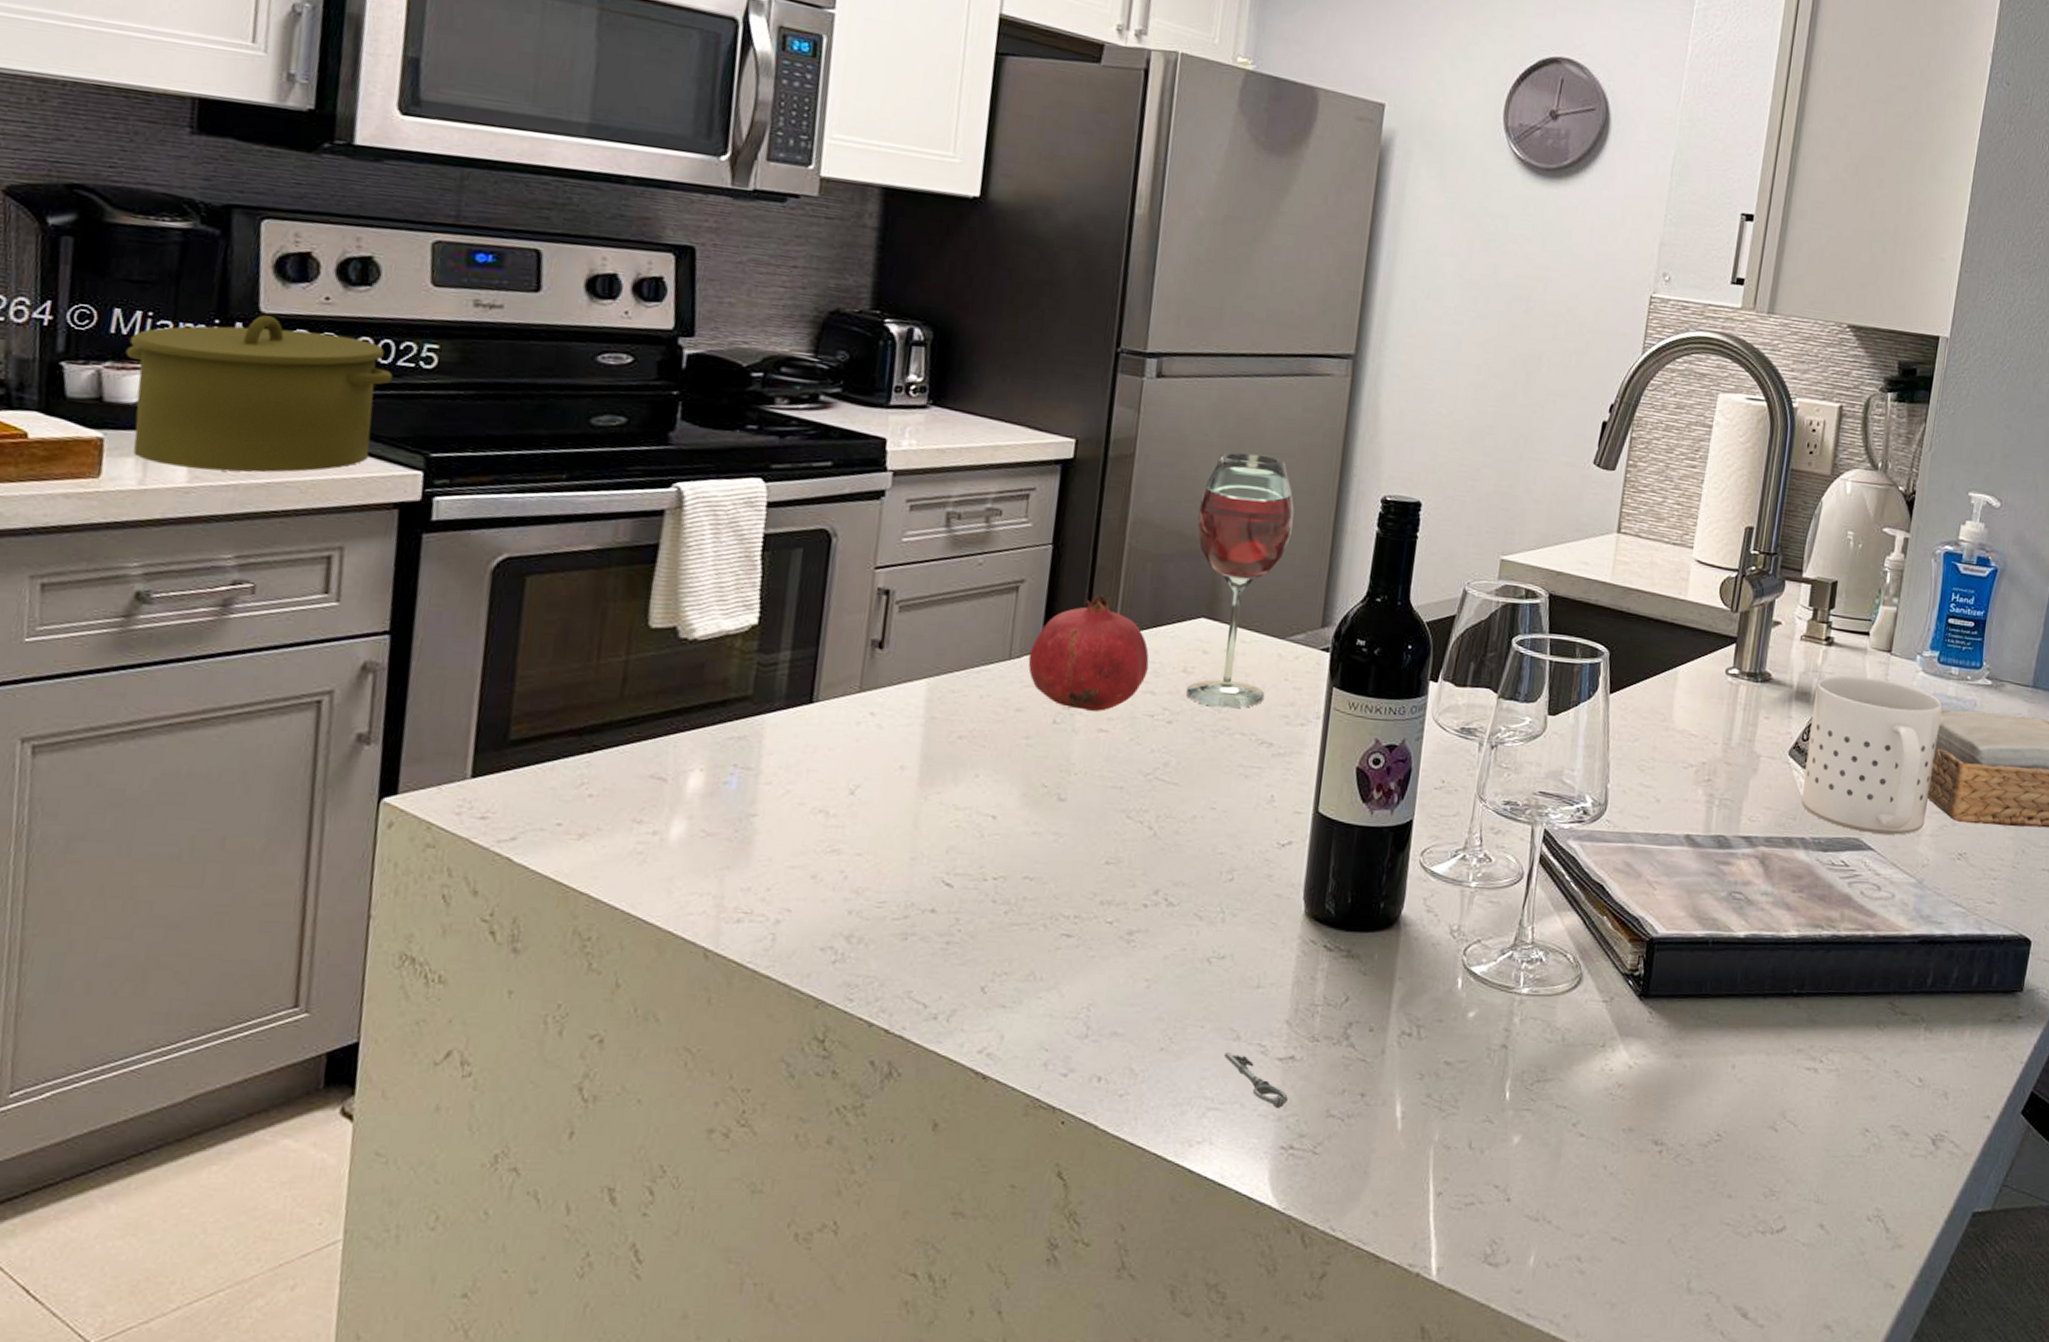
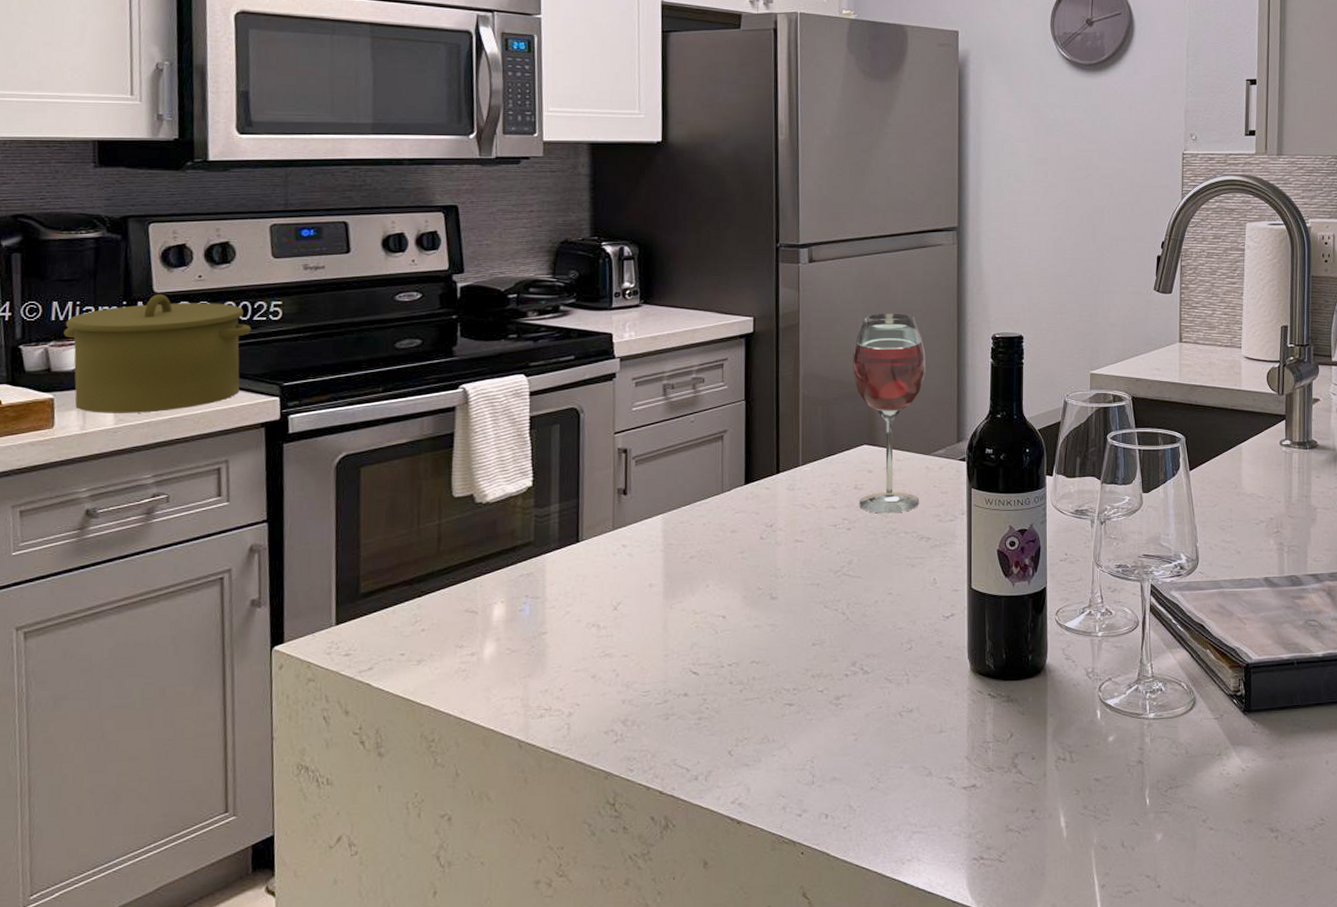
fruit: present [1028,594,1149,711] -> none [736,435,828,526]
key: present [1223,1051,1288,1108] -> none [920,785,974,827]

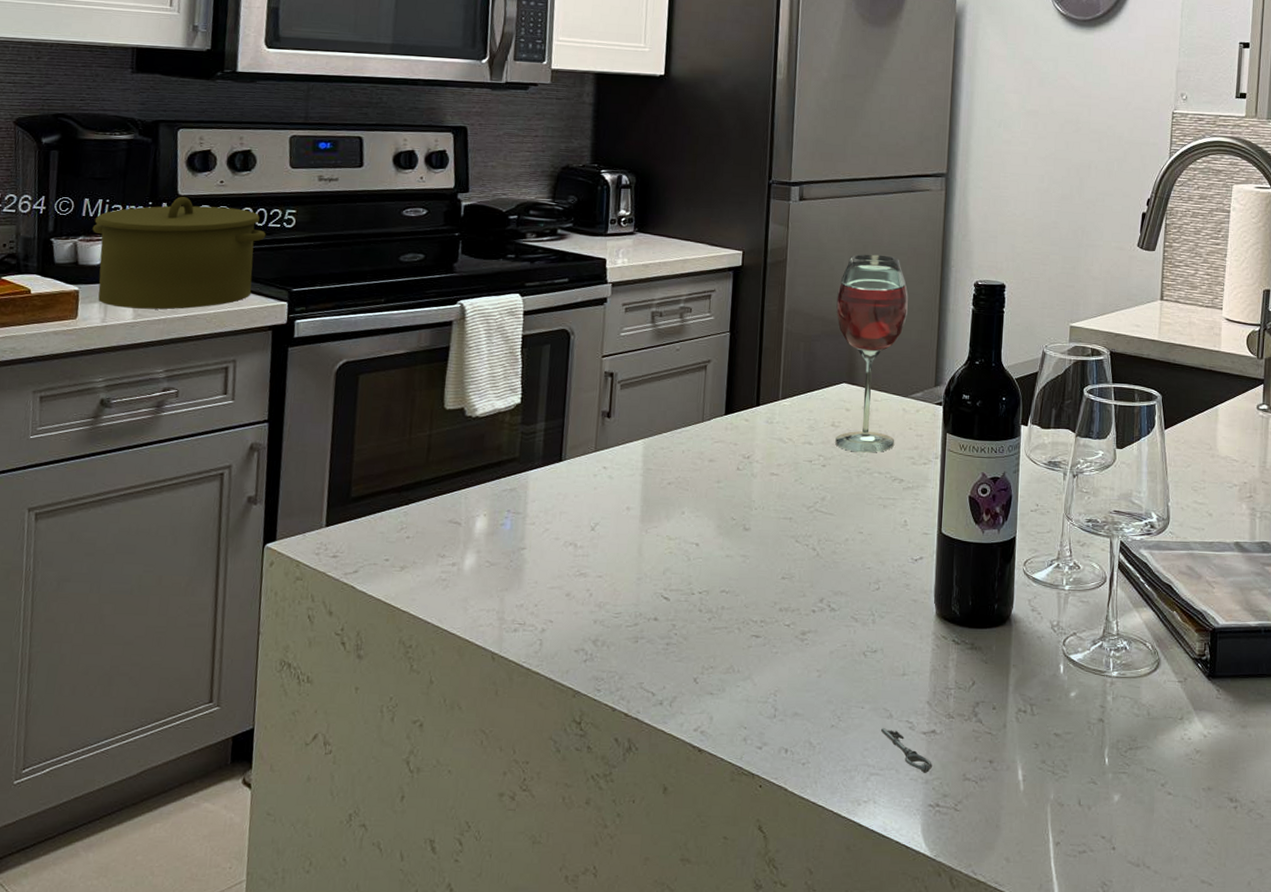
key: none [920,785,974,827] -> present [880,727,932,773]

